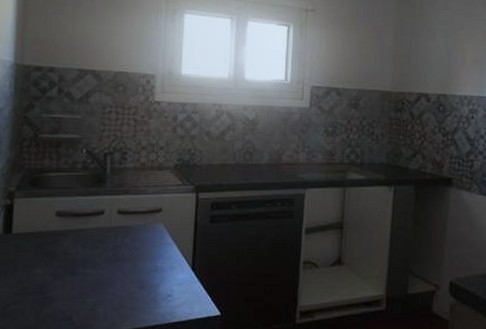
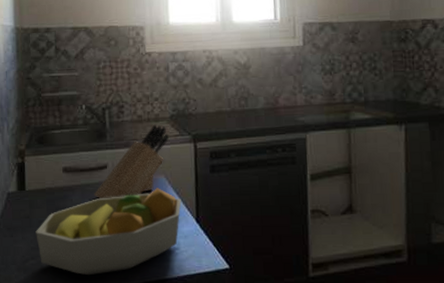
fruit bowl: none [20,235,179,322] -> present [36,188,182,276]
knife block: none [87,173,172,245] -> present [94,124,170,200]

